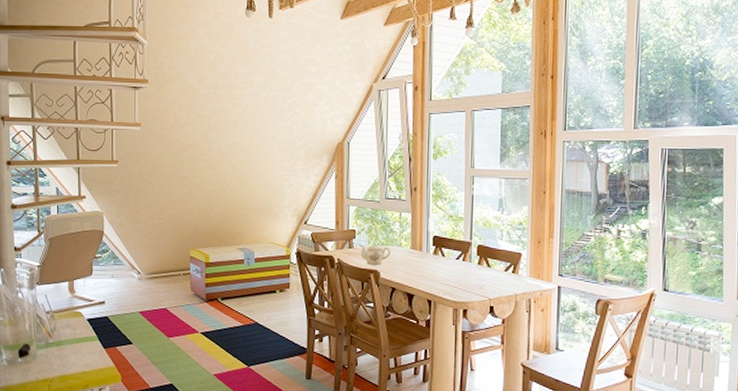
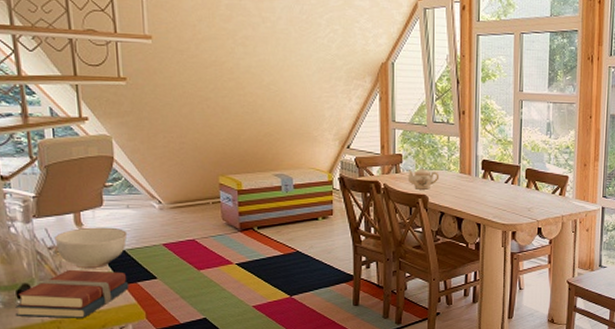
books: none [17,332,109,378] -> present [15,269,129,318]
bowl: none [52,294,111,333] -> present [54,227,128,269]

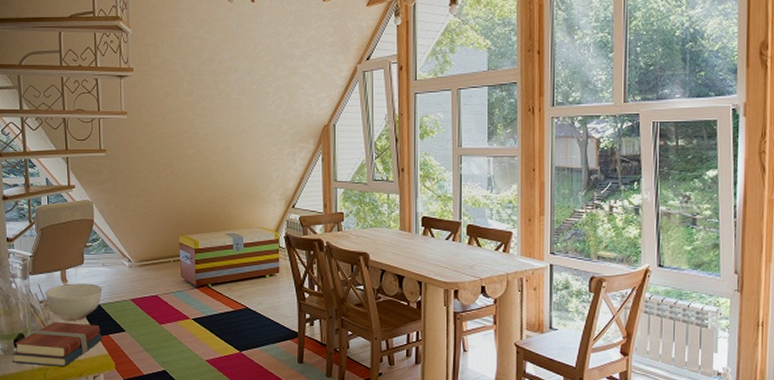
teapot: present [407,167,440,190] -> none [349,225,380,247]

